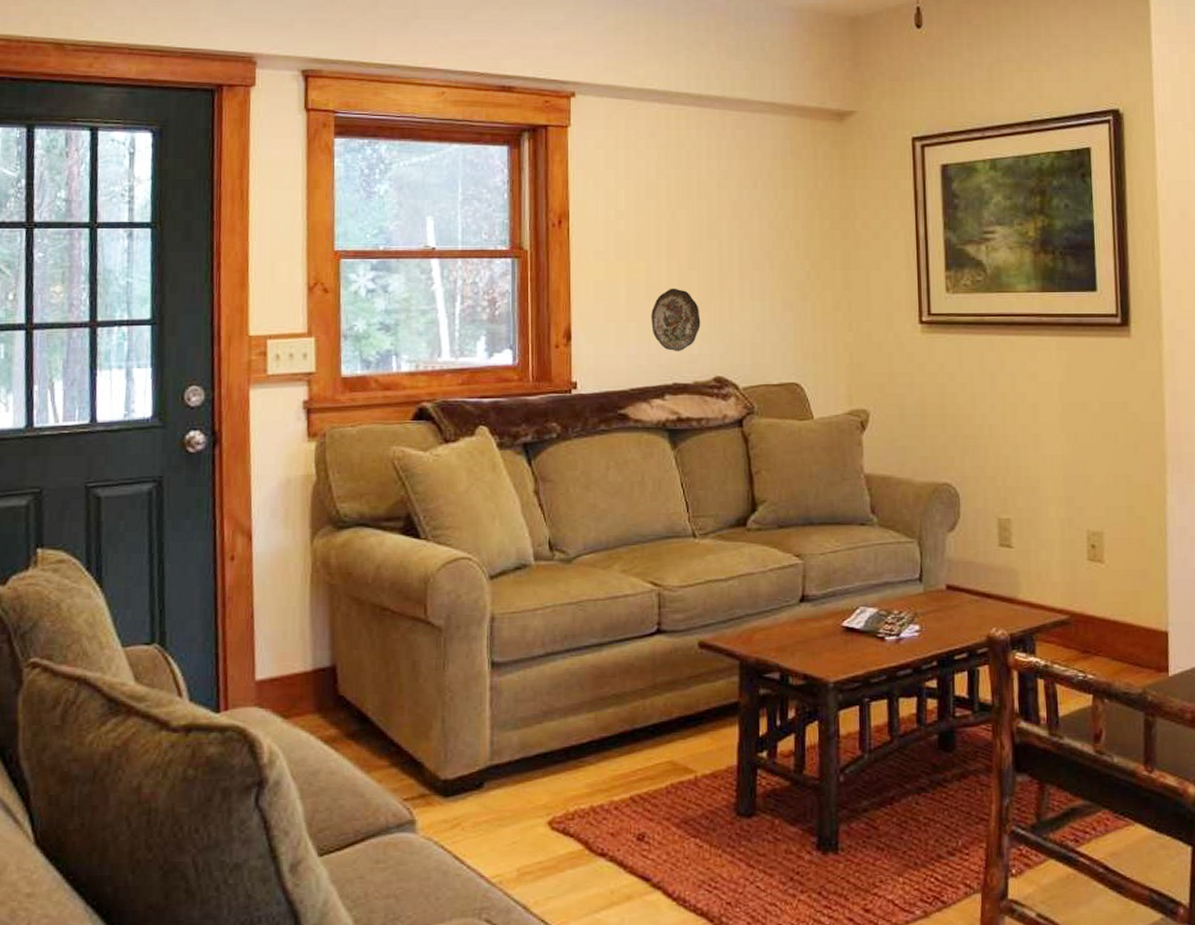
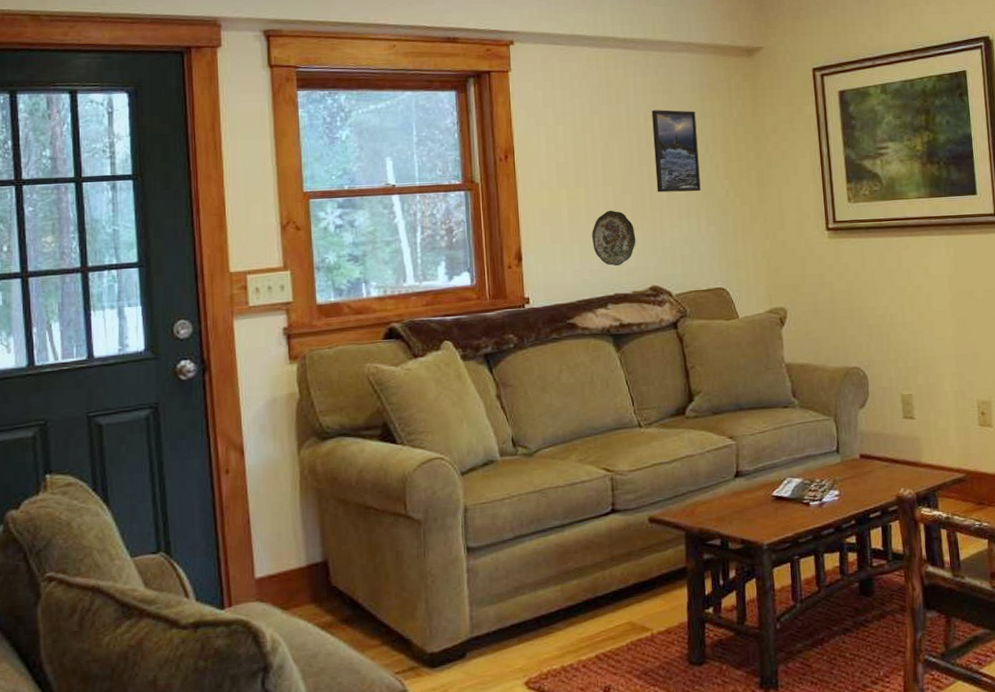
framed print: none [726,177,777,272] -> present [652,110,701,193]

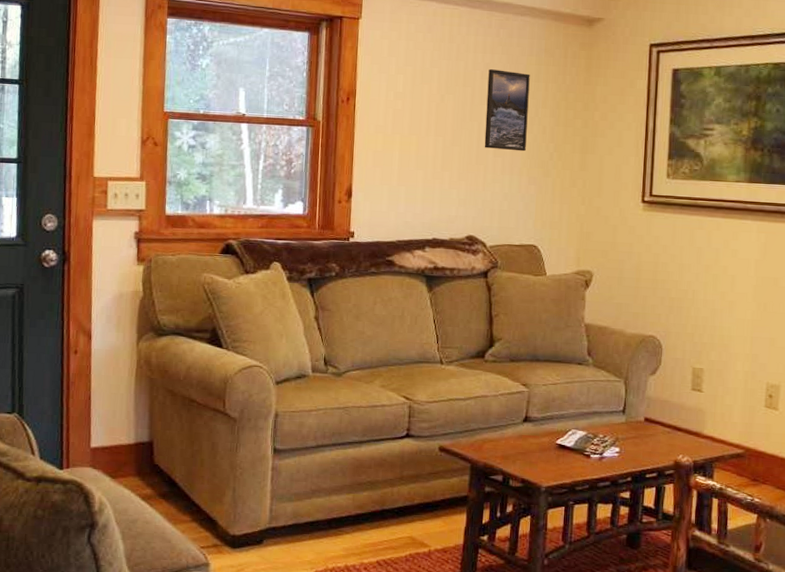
decorative plate: present [592,210,636,267] -> none [418,159,459,213]

